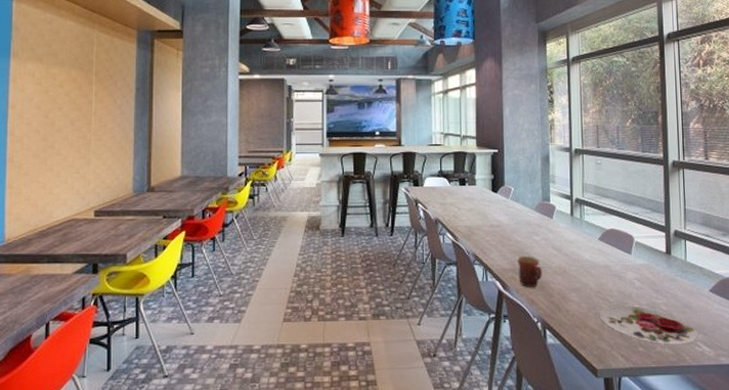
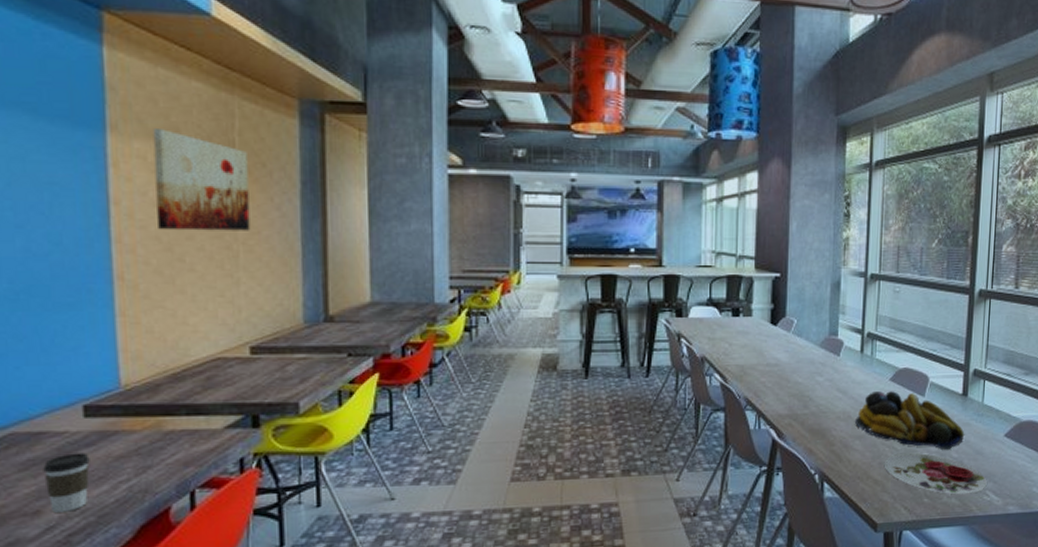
wall art: none [38,55,101,126] -> present [152,129,251,231]
mug: present [517,256,542,287] -> none [795,399,824,435]
fruit bowl: none [570,249,672,303] -> present [855,391,965,450]

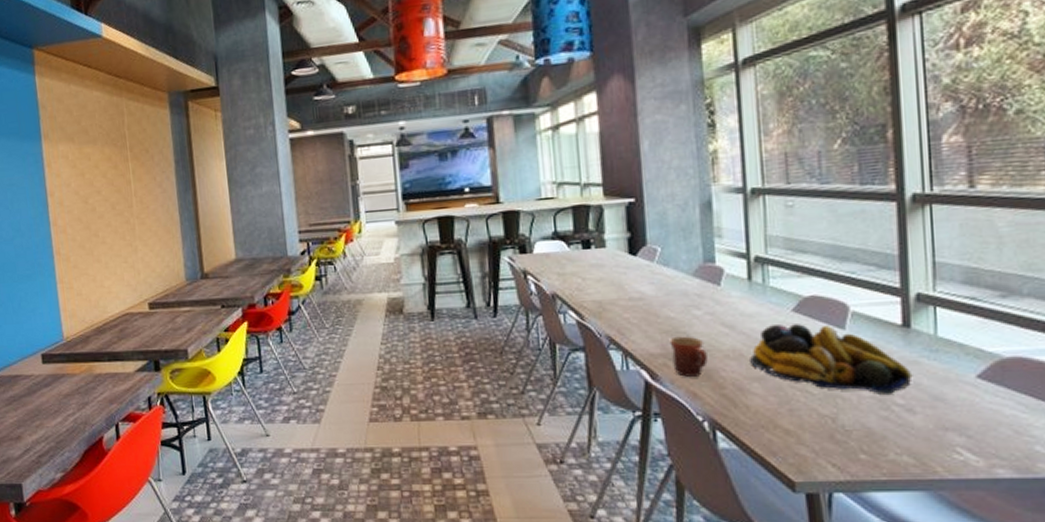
coffee cup: present [43,453,90,513] -> none [20,391,49,438]
wall art: present [152,129,251,231] -> none [70,132,142,213]
mug: none [795,399,824,435] -> present [669,336,708,377]
plate: present [884,452,987,495] -> none [795,397,956,451]

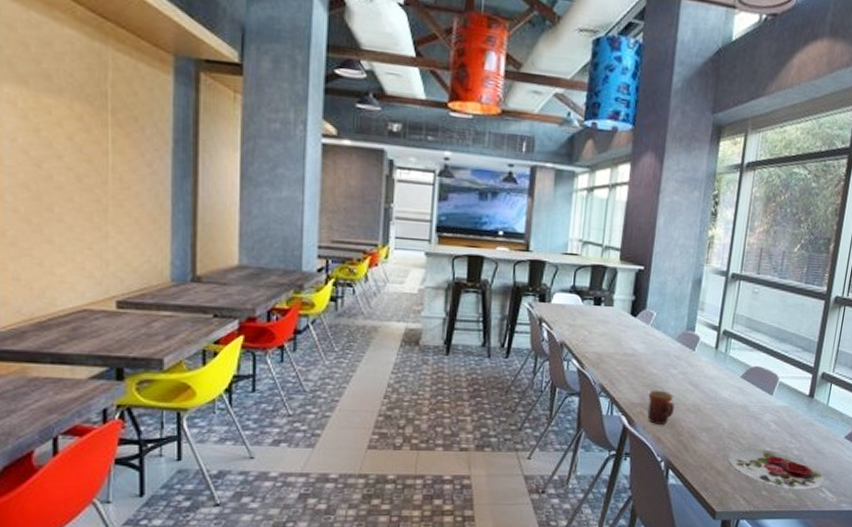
fruit bowl: present [750,324,913,394] -> none [704,387,808,447]
plate: none [795,397,956,451] -> present [727,447,824,490]

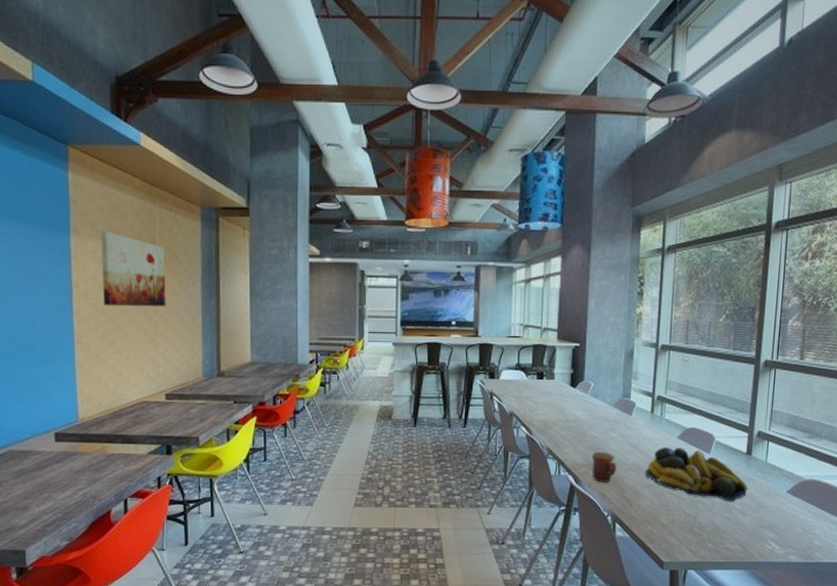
wall art: none [23,74,121,186] -> present [101,231,166,307]
fruit bowl: none [704,387,808,447] -> present [645,447,748,501]
plate: present [727,447,824,490] -> none [671,502,769,542]

